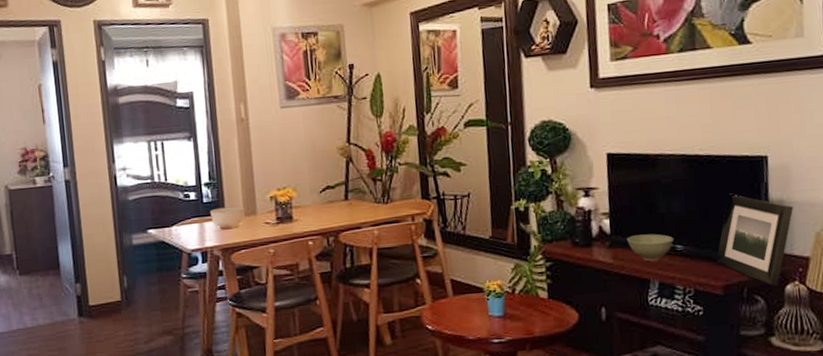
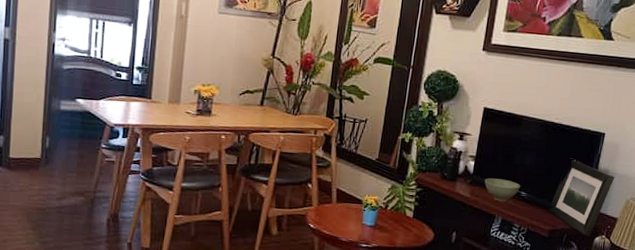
bowl: present [210,206,246,230] -> none [137,91,170,113]

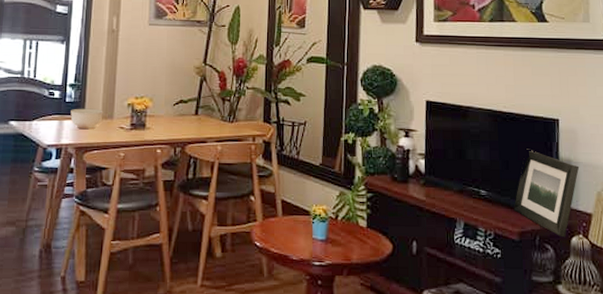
bowl: none [137,91,170,113] -> present [70,108,103,130]
bowl: present [484,178,521,202] -> none [438,177,479,203]

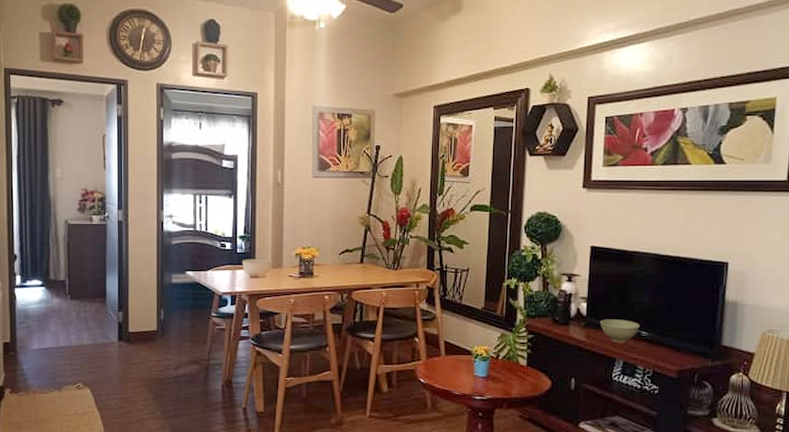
bowl: none [438,177,479,203] -> present [599,319,641,343]
picture frame: present [513,149,580,238] -> none [674,292,746,375]

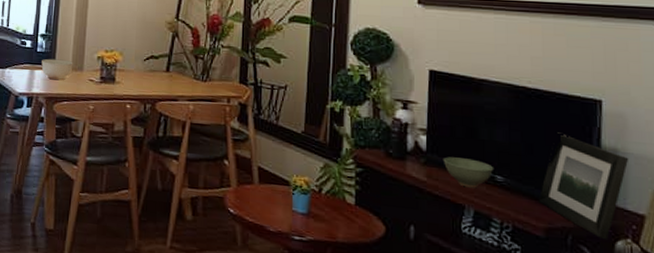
picture frame: none [674,292,746,375] -> present [538,132,629,240]

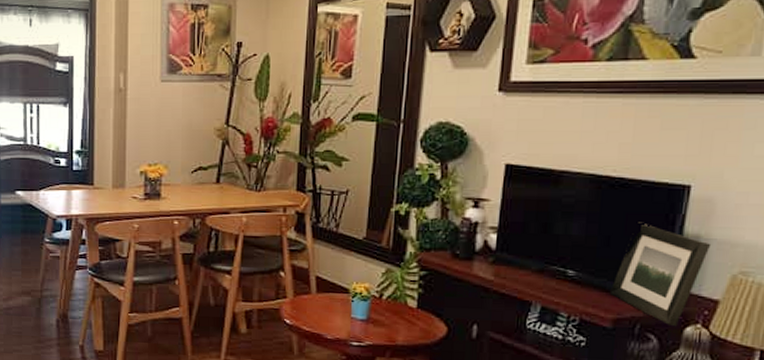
bowl: present [41,58,73,81] -> none [79,177,114,200]
bowl: present [443,157,494,189] -> none [512,254,567,284]

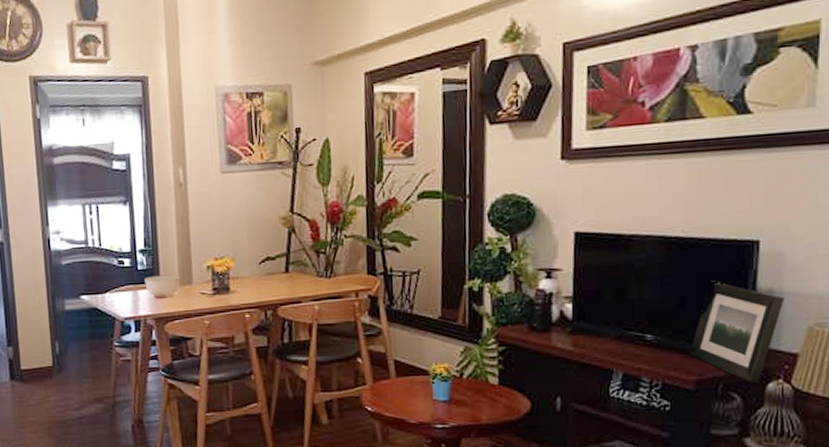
bowl: none [79,177,114,200] -> present [144,274,181,299]

